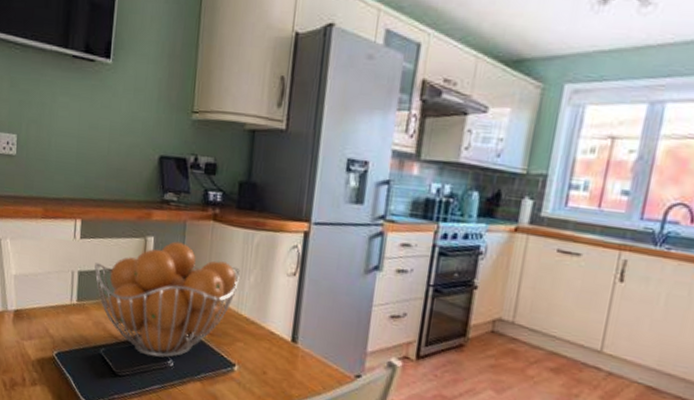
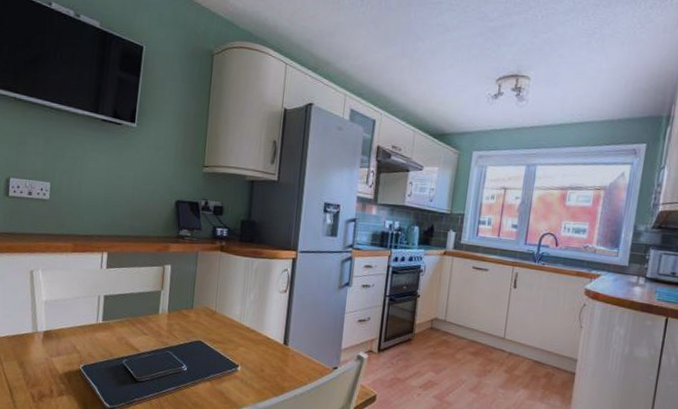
fruit basket: present [94,241,240,358] -> none [119,268,242,364]

